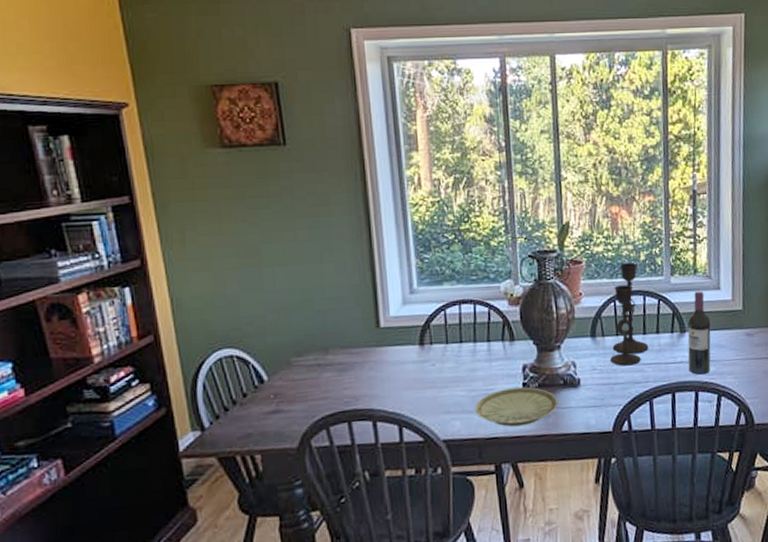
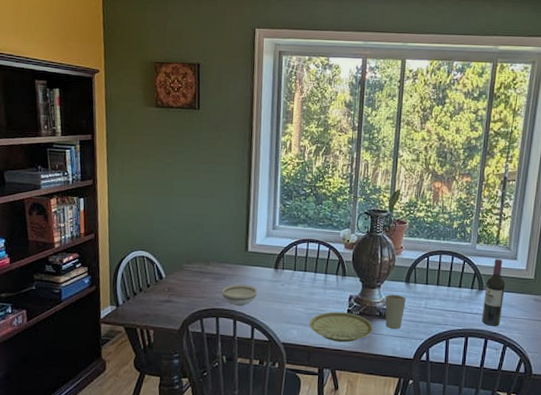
bowl: none [352,371,401,402] -> present [222,284,257,306]
cup: none [567,354,595,398] -> present [385,294,406,329]
candlestick: present [610,262,649,366] -> none [419,227,451,310]

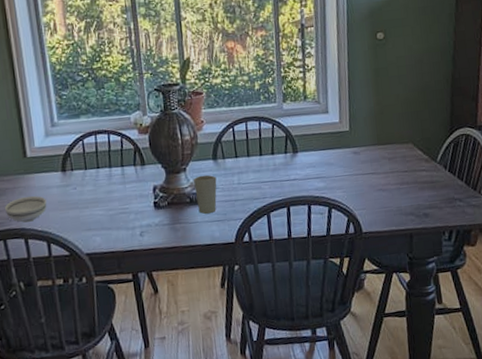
plate: present [308,312,374,343] -> none [112,205,186,241]
wine bottle: present [482,258,505,326] -> none [299,115,322,190]

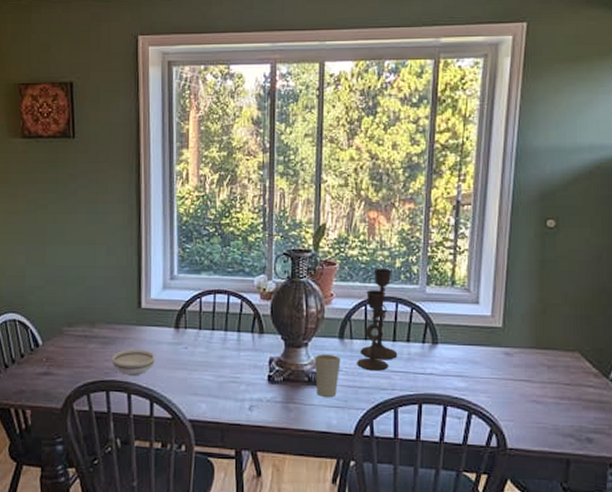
candlestick: none [231,91,265,184] -> present [357,267,398,371]

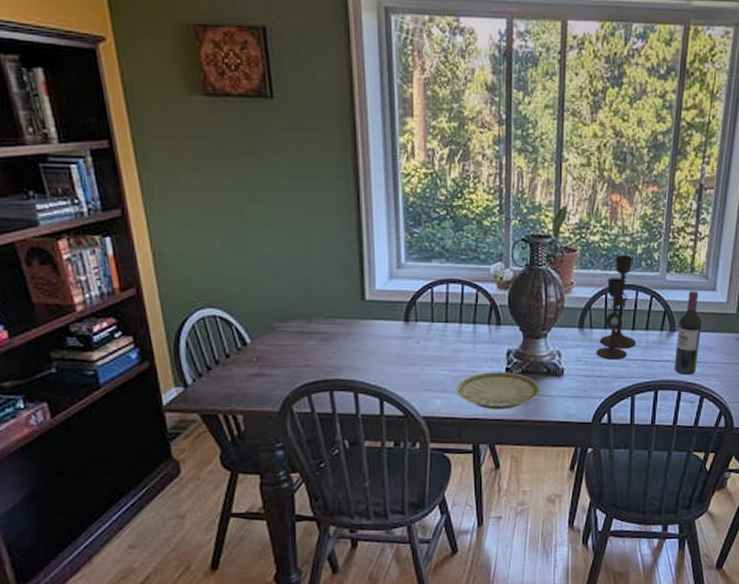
bowl: present [112,348,155,376] -> none [335,344,384,374]
plate: none [220,379,302,417] -> present [456,372,540,410]
cup: present [314,354,341,397] -> none [553,344,580,387]
wine bottle: none [438,303,466,389] -> present [674,290,702,375]

